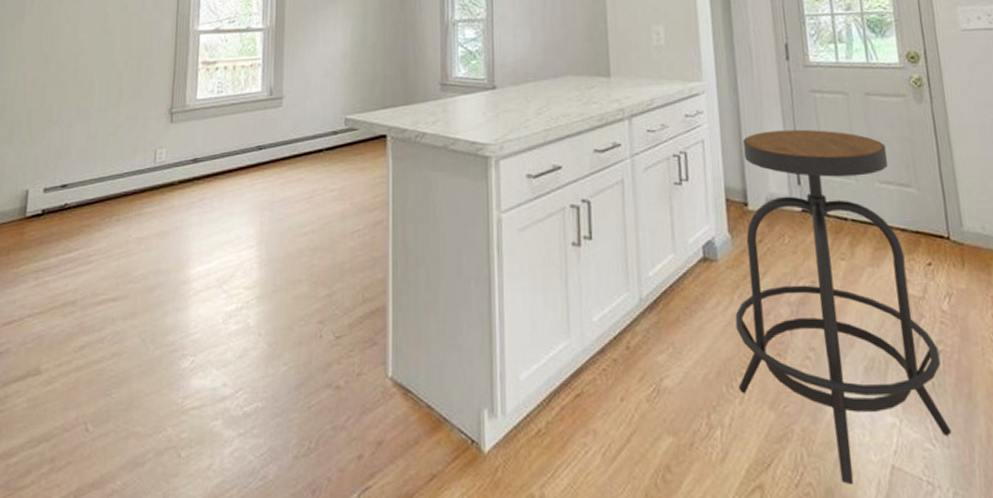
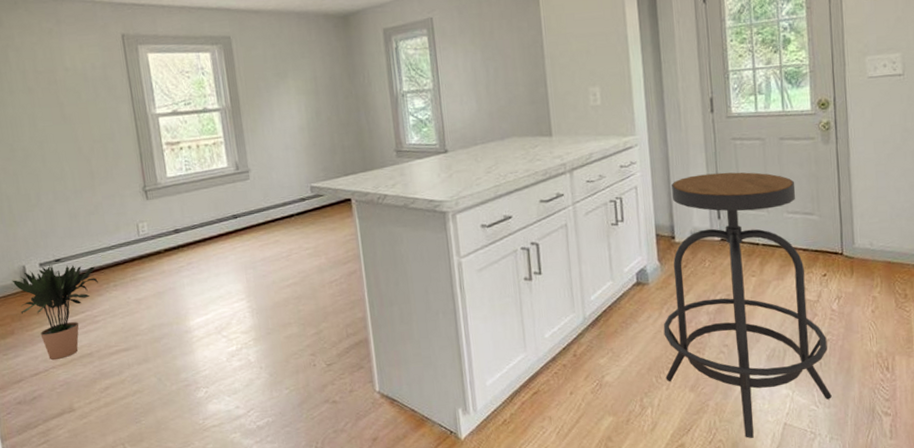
potted plant: none [11,190,102,306] -> present [12,264,98,360]

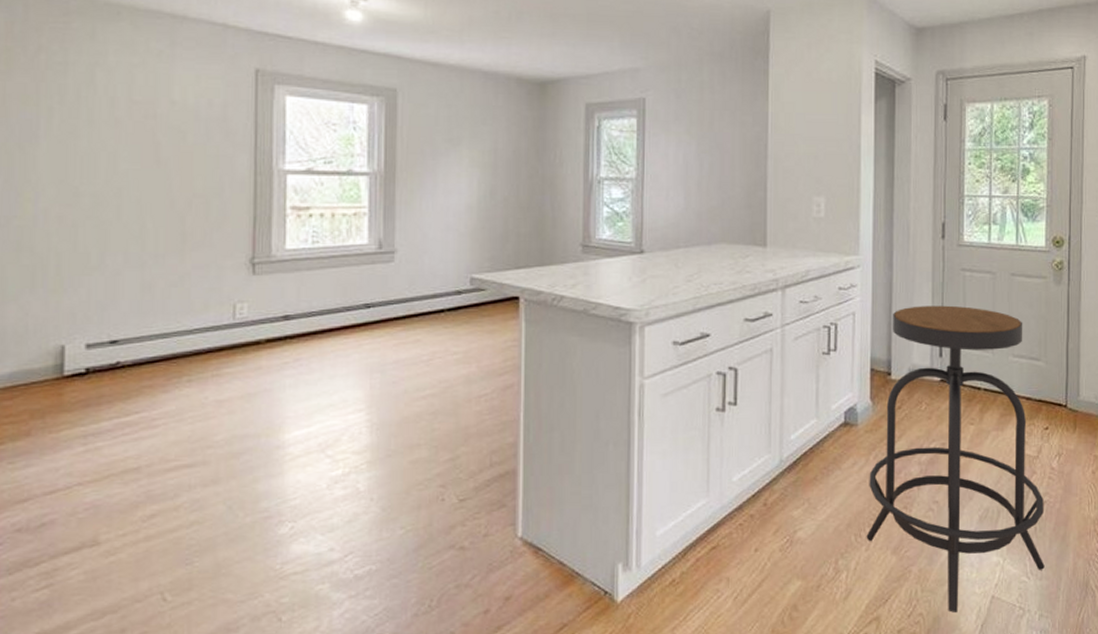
potted plant: present [12,264,98,360] -> none [41,347,167,473]

